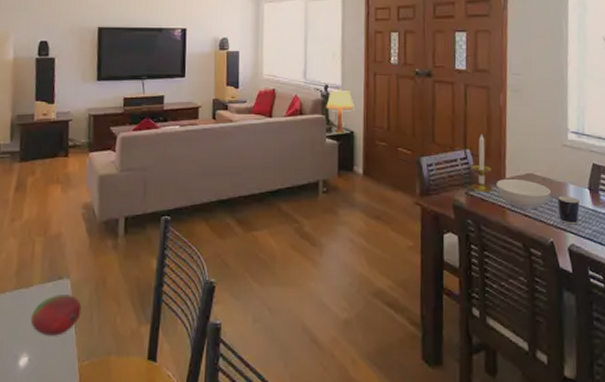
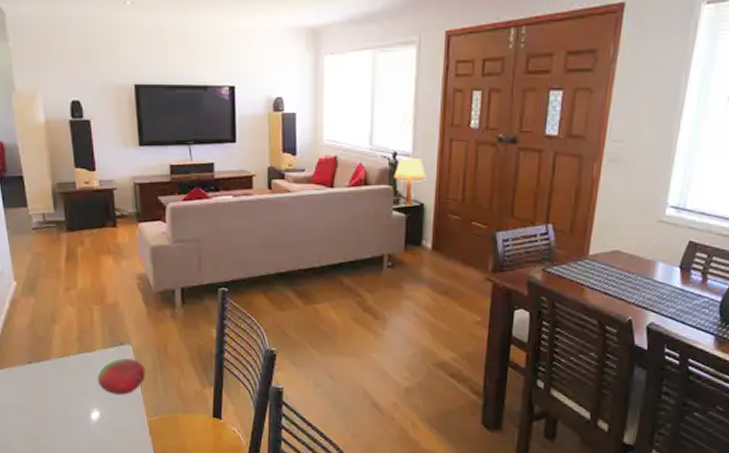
candle: present [470,133,493,193] -> none [548,207,574,270]
bowl: present [496,178,551,210] -> none [577,255,637,288]
mug: present [557,195,580,225] -> none [641,274,667,304]

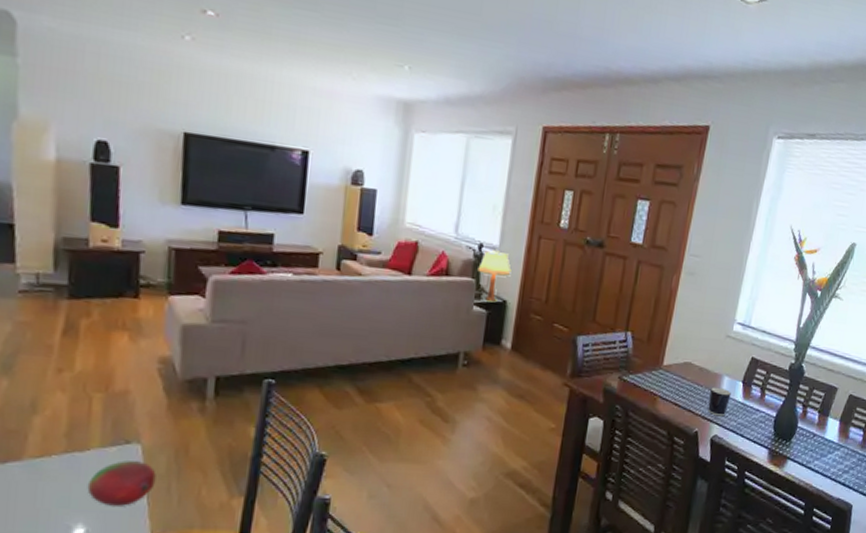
mug: none [641,274,667,304] -> present [708,387,731,417]

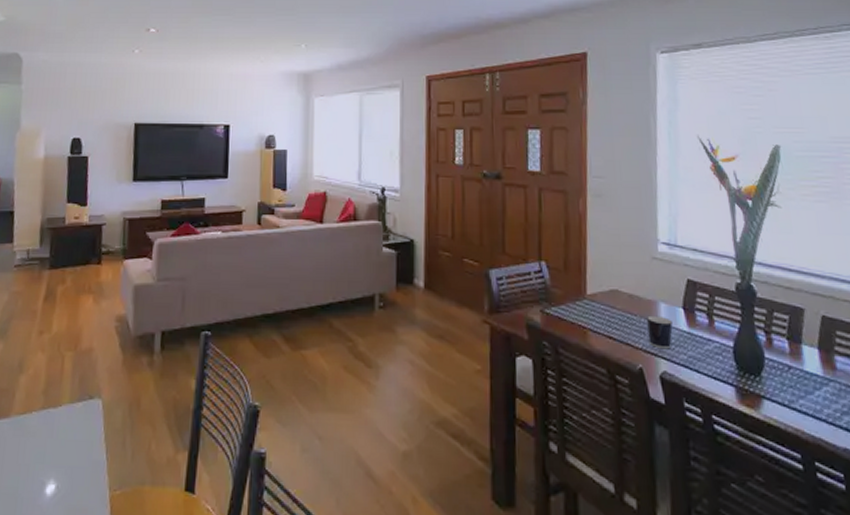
fruit: present [87,461,156,506] -> none [58,416,114,462]
table lamp: present [477,250,511,303] -> none [383,192,415,243]

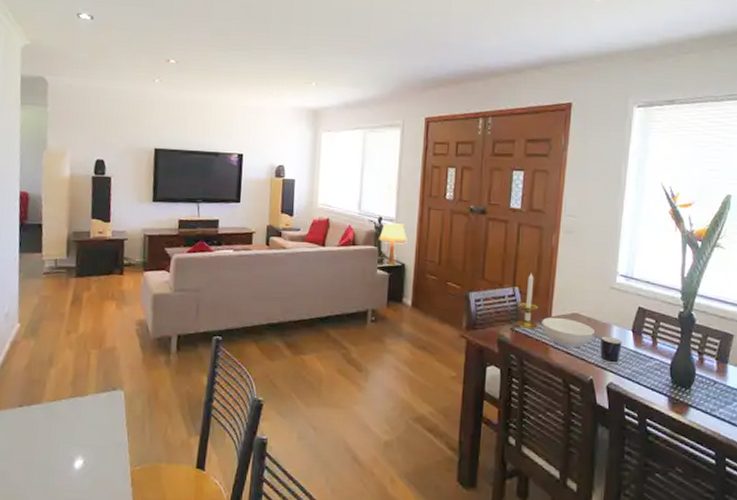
table lamp: none [383,192,415,243] -> present [379,222,407,266]
candle: none [545,243,572,311] -> present [516,272,538,330]
bowl: none [576,295,639,332] -> present [542,317,594,349]

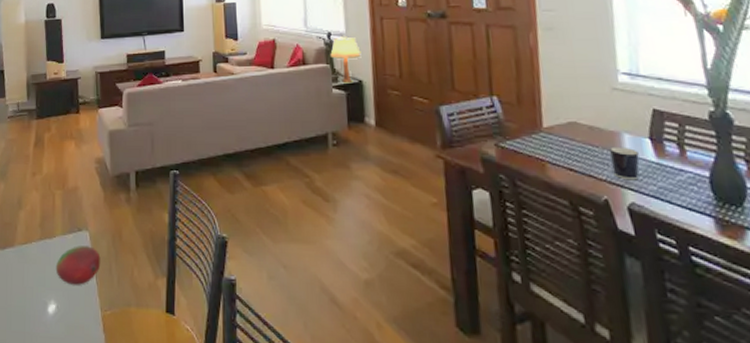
fruit: none [85,404,134,442] -> present [55,246,101,285]
candle: present [516,272,538,330] -> none [500,78,528,144]
bowl: present [542,317,594,349] -> none [532,127,601,164]

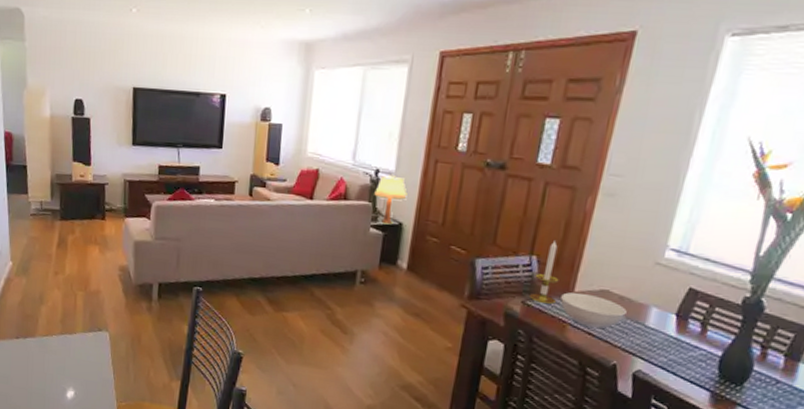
fruit: present [55,246,101,285] -> none [75,344,119,378]
candle: none [500,78,528,144] -> present [528,239,559,305]
bowl: none [532,127,601,164] -> present [560,292,627,330]
mug: present [610,146,640,181] -> none [629,317,661,351]

